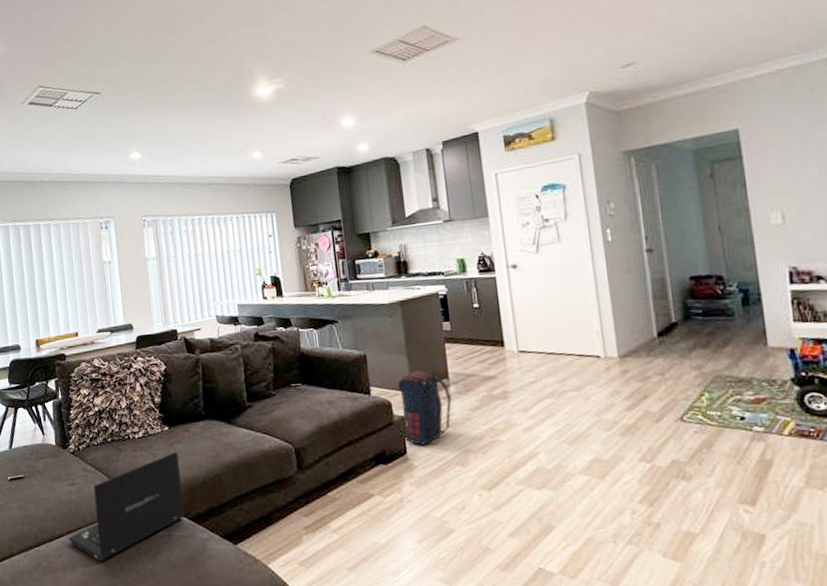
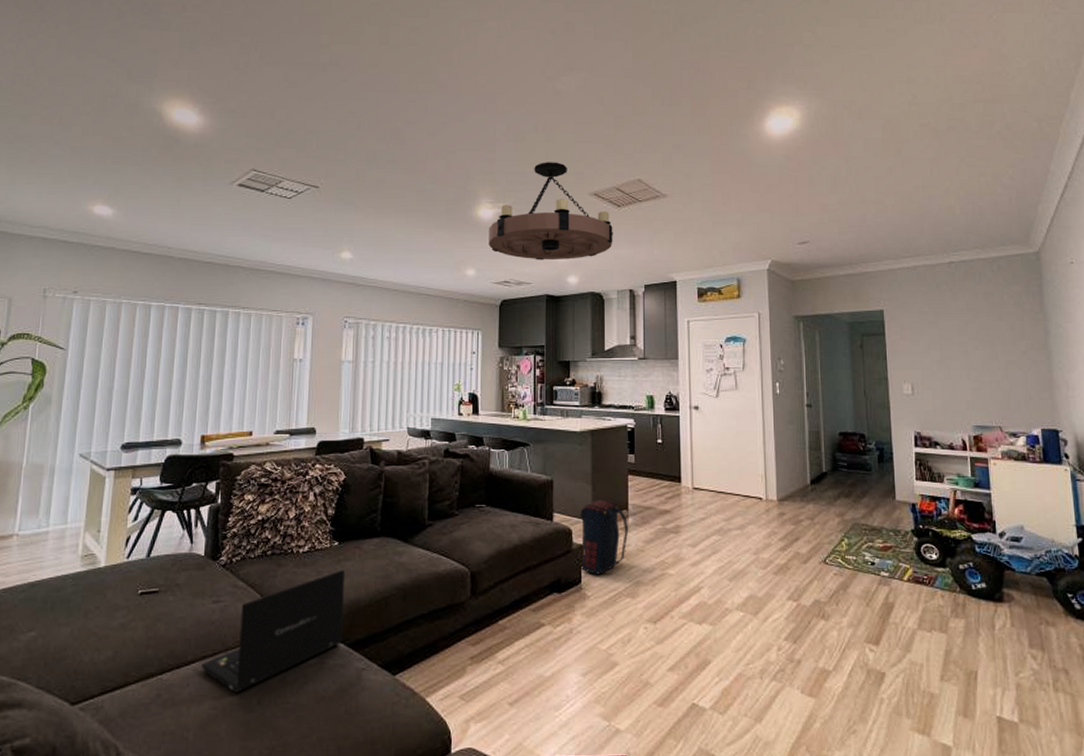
chandelier: none [269,23,402,133] -> present [489,162,613,260]

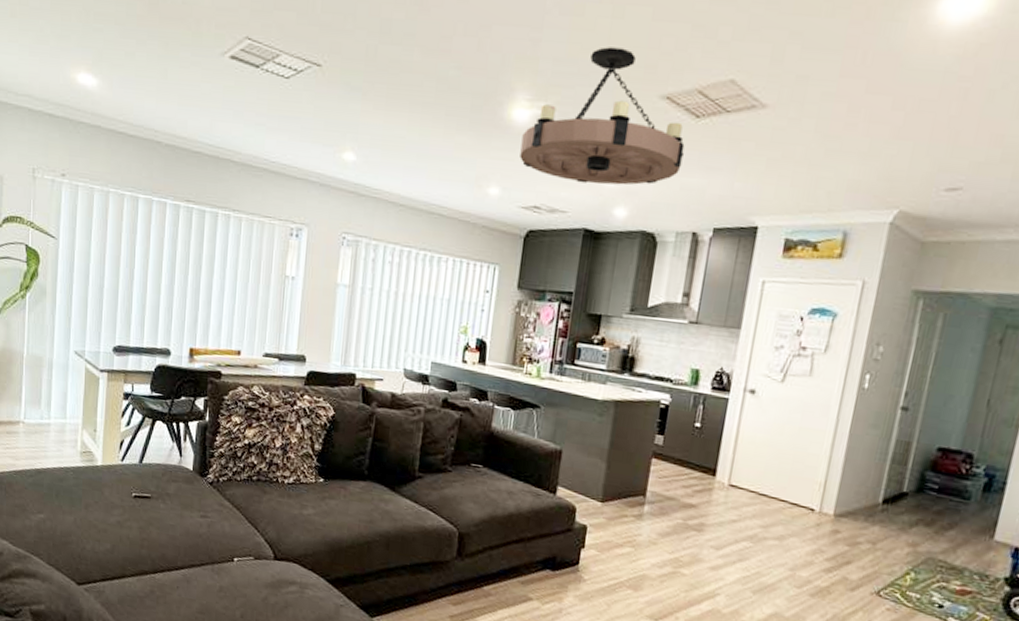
laptop: present [201,569,346,693] -> none [190,506,330,603]
satchel: present [580,499,629,575] -> none [581,479,643,560]

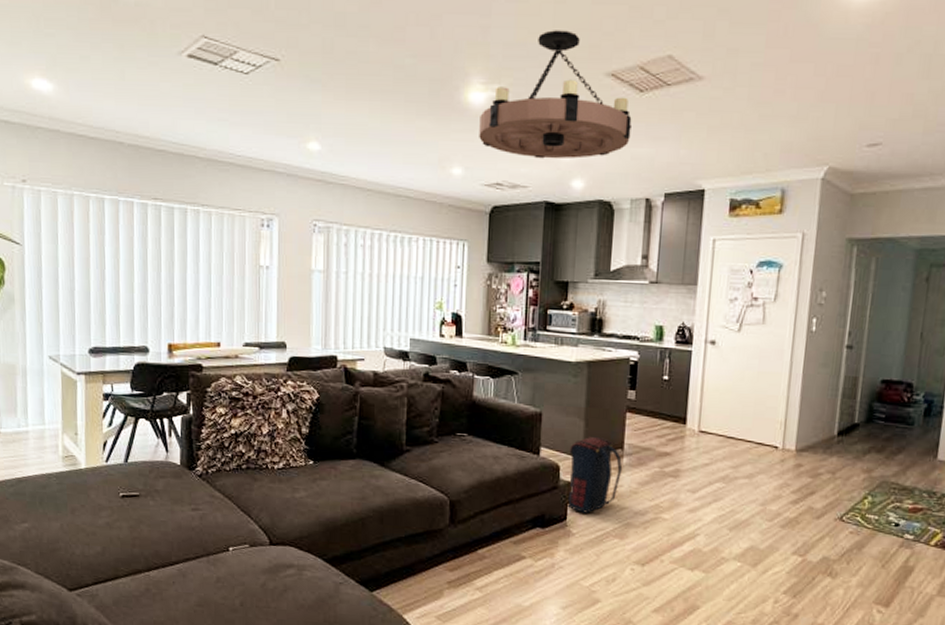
satchel: none [581,479,643,560] -> present [567,436,623,513]

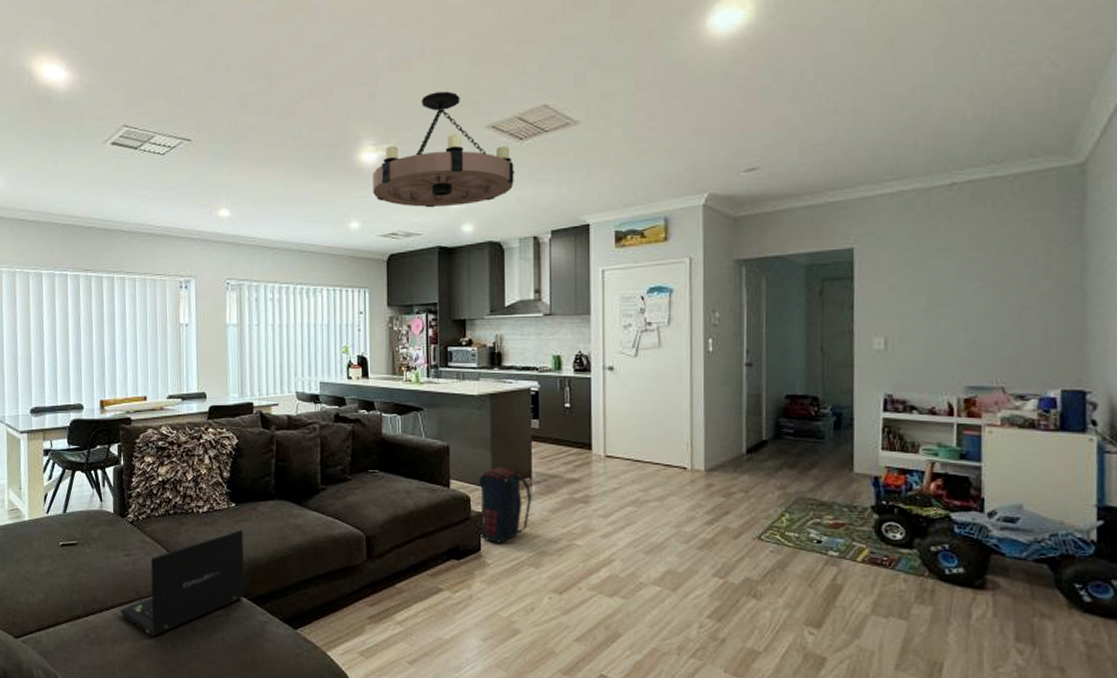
laptop: none [185,488,322,594] -> present [120,529,245,636]

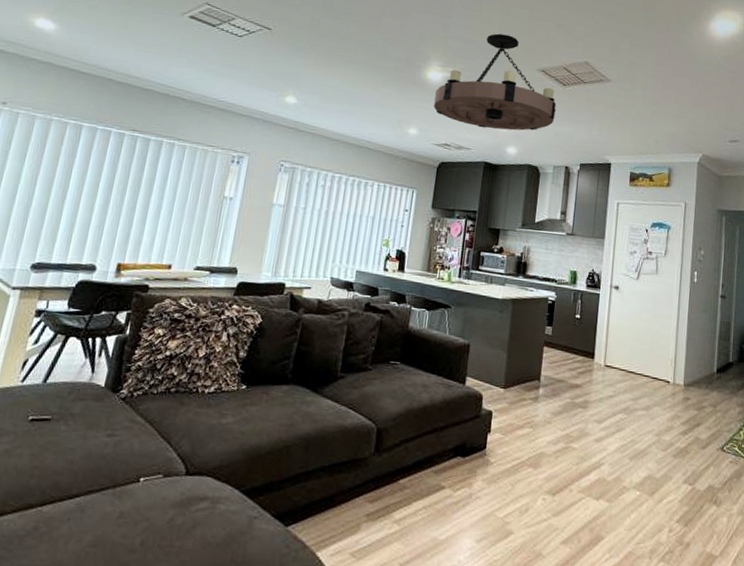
laptop: present [120,529,245,636] -> none [86,413,250,531]
satchel: present [479,466,532,543] -> none [488,367,539,442]

